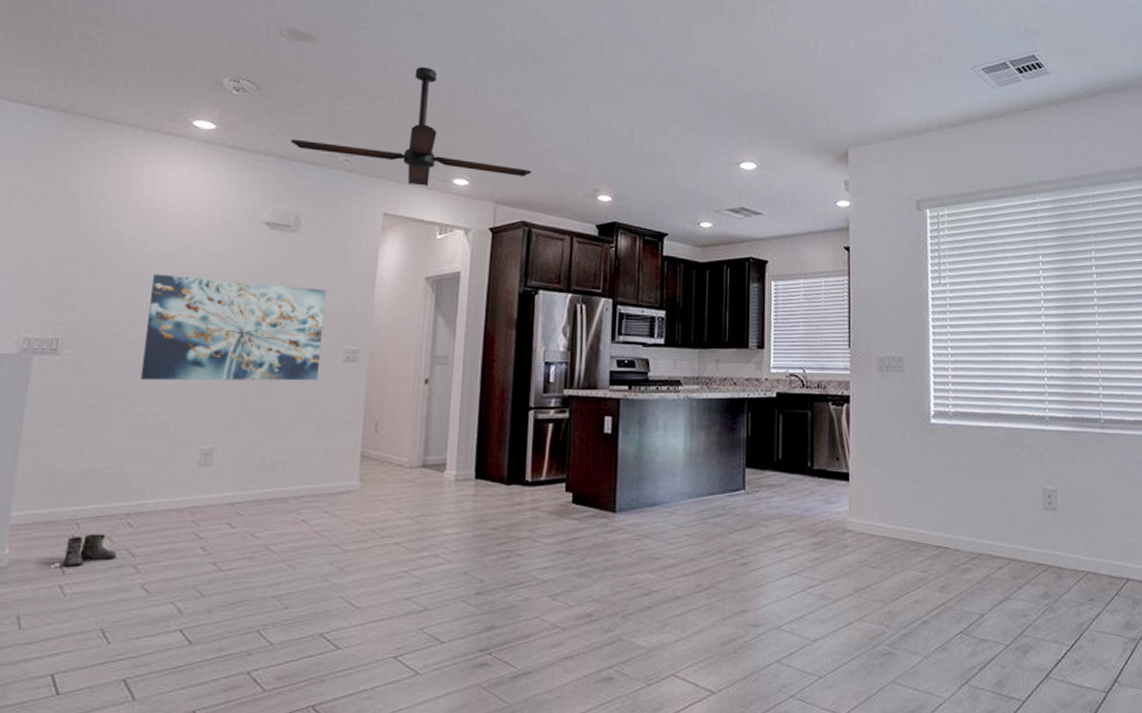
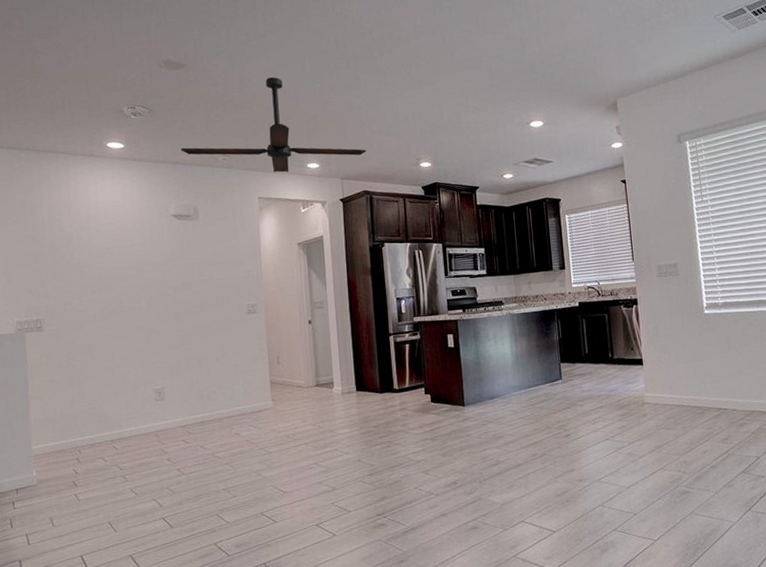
boots: present [61,533,117,568] -> none [73,455,110,482]
wall art: present [140,274,327,381] -> none [99,261,230,343]

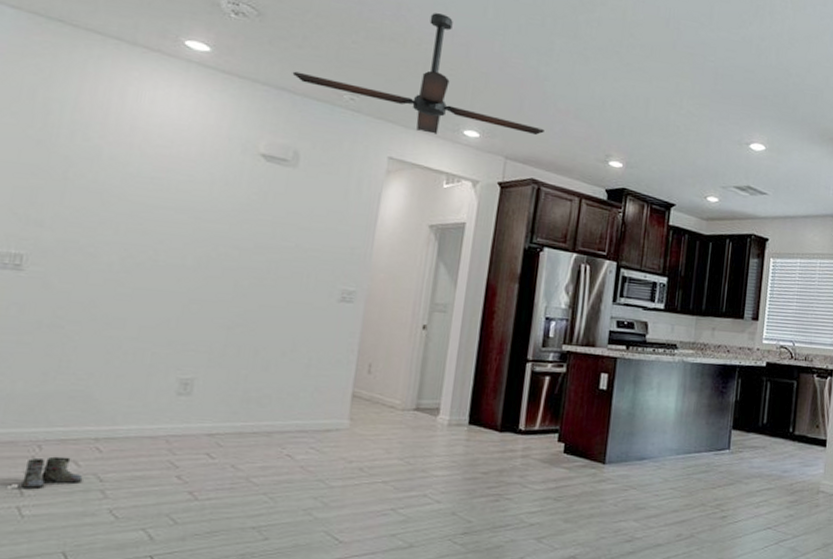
boots: none [73,455,110,482] -> present [20,456,83,490]

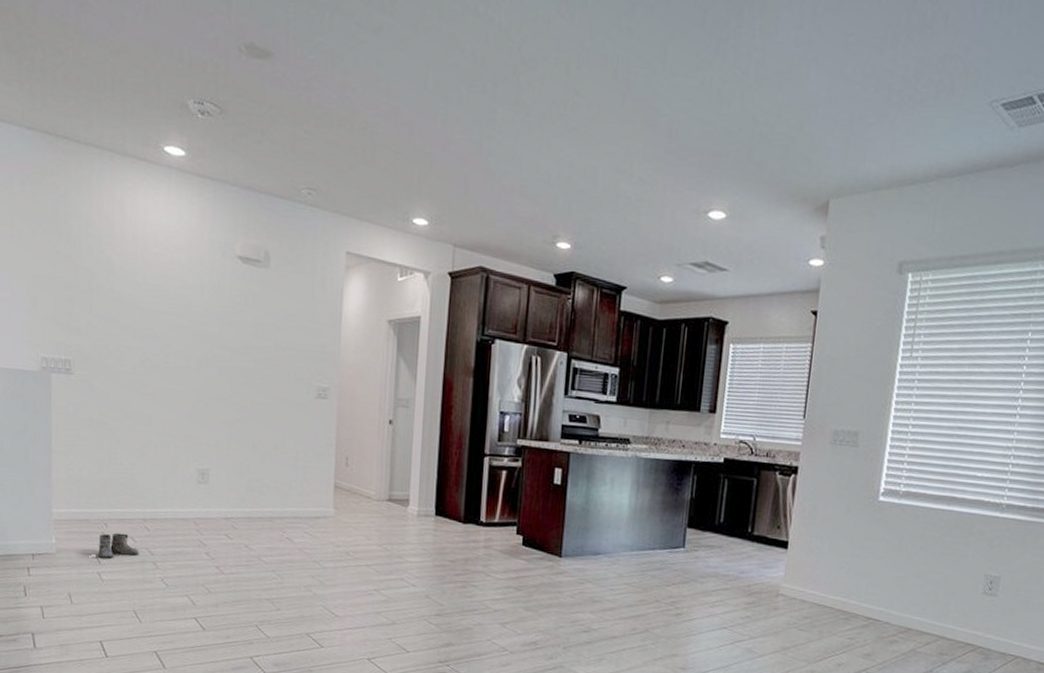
ceiling fan: present [292,13,544,136] -> none [255,91,490,225]

